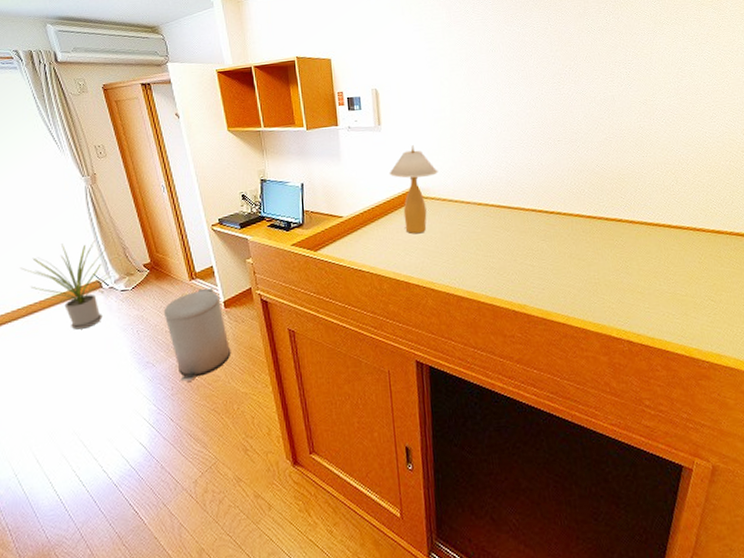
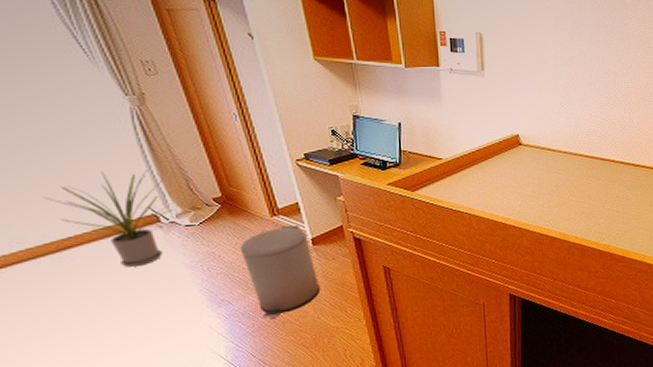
table lamp: present [389,145,438,234] -> none [490,93,539,179]

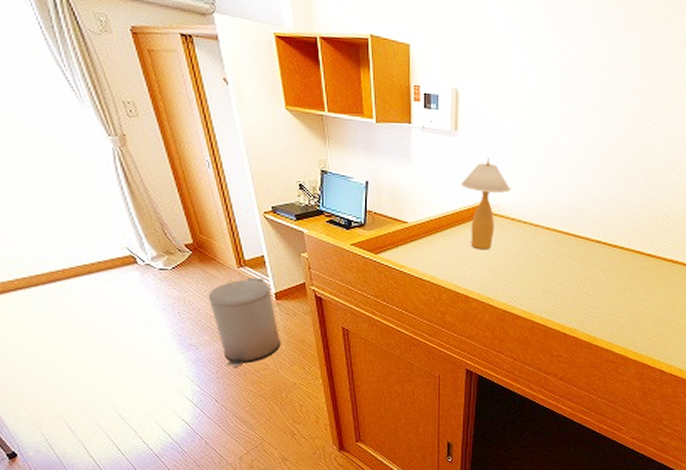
house plant: present [44,169,174,267] -> none [37,210,149,304]
table lamp: none [490,93,539,179] -> present [460,158,511,250]

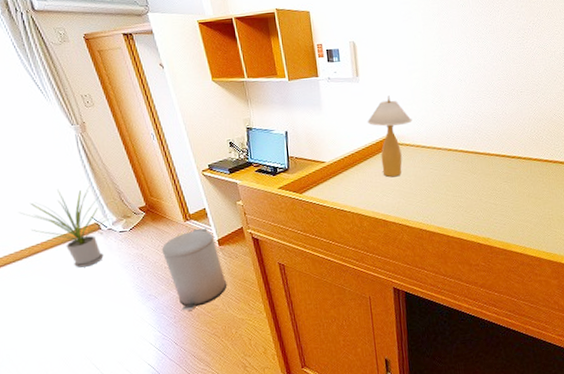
house plant: none [37,210,149,304] -> present [19,185,110,268]

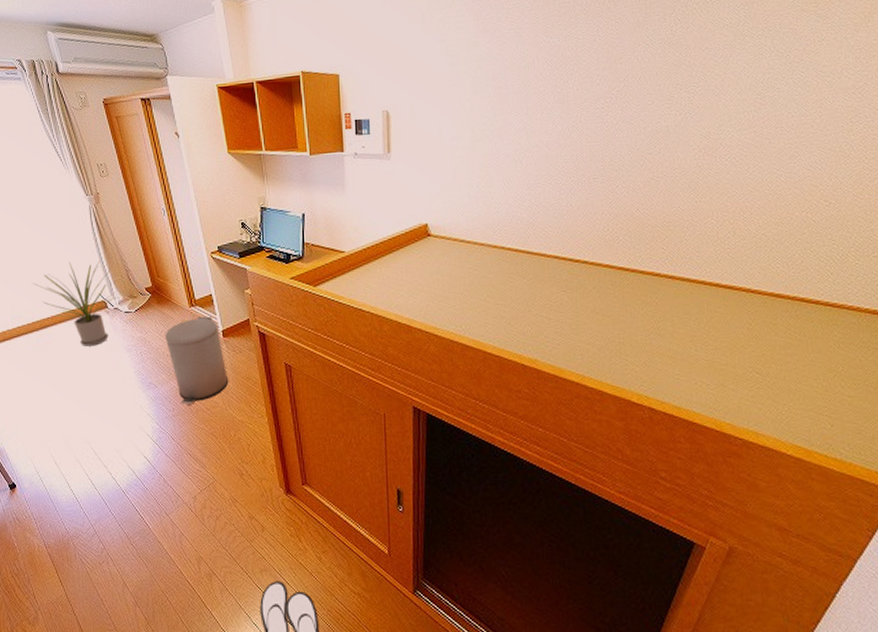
table lamp: present [367,95,412,178] -> none [396,177,451,275]

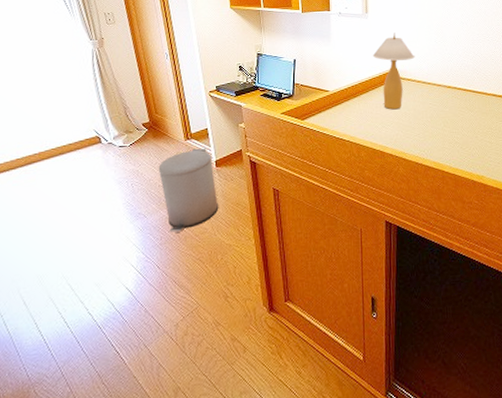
house plant: present [33,260,117,346] -> none [23,99,112,181]
table lamp: none [396,177,451,275] -> present [372,32,415,110]

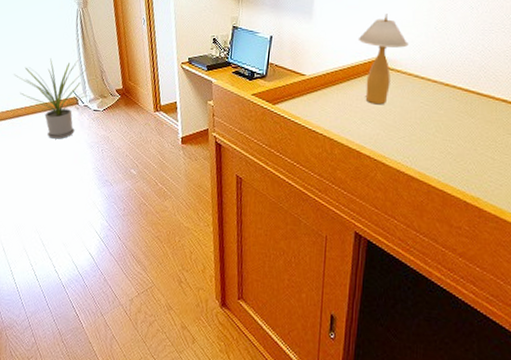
house plant: none [23,99,112,181] -> present [14,58,89,139]
pedal bin: present [158,148,219,233] -> none [126,121,181,206]

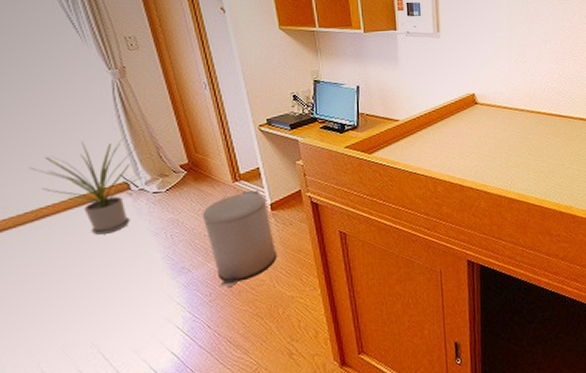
pedal bin: none [126,121,181,206] -> present [202,190,278,287]
table lamp: present [358,14,409,105] -> none [446,53,494,139]

